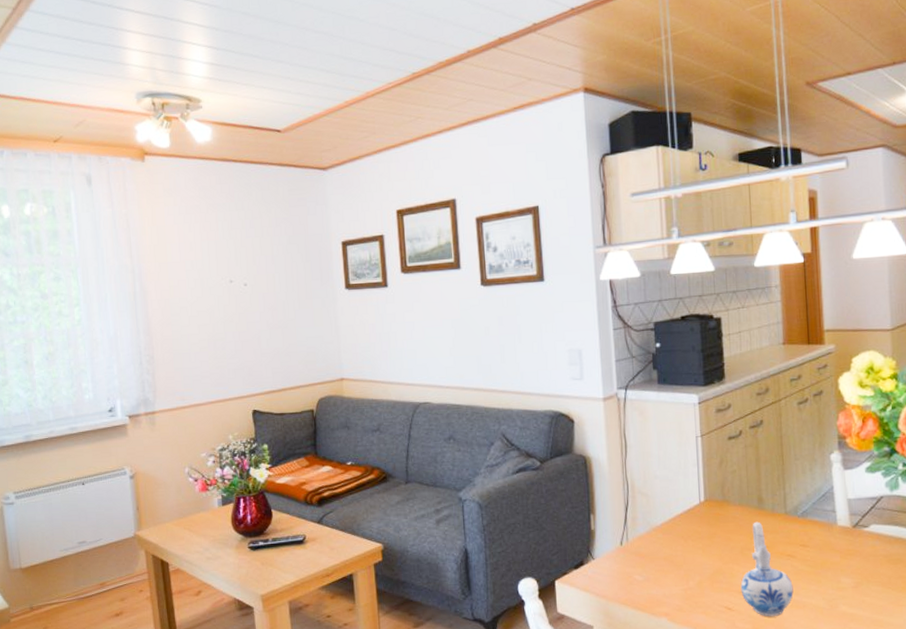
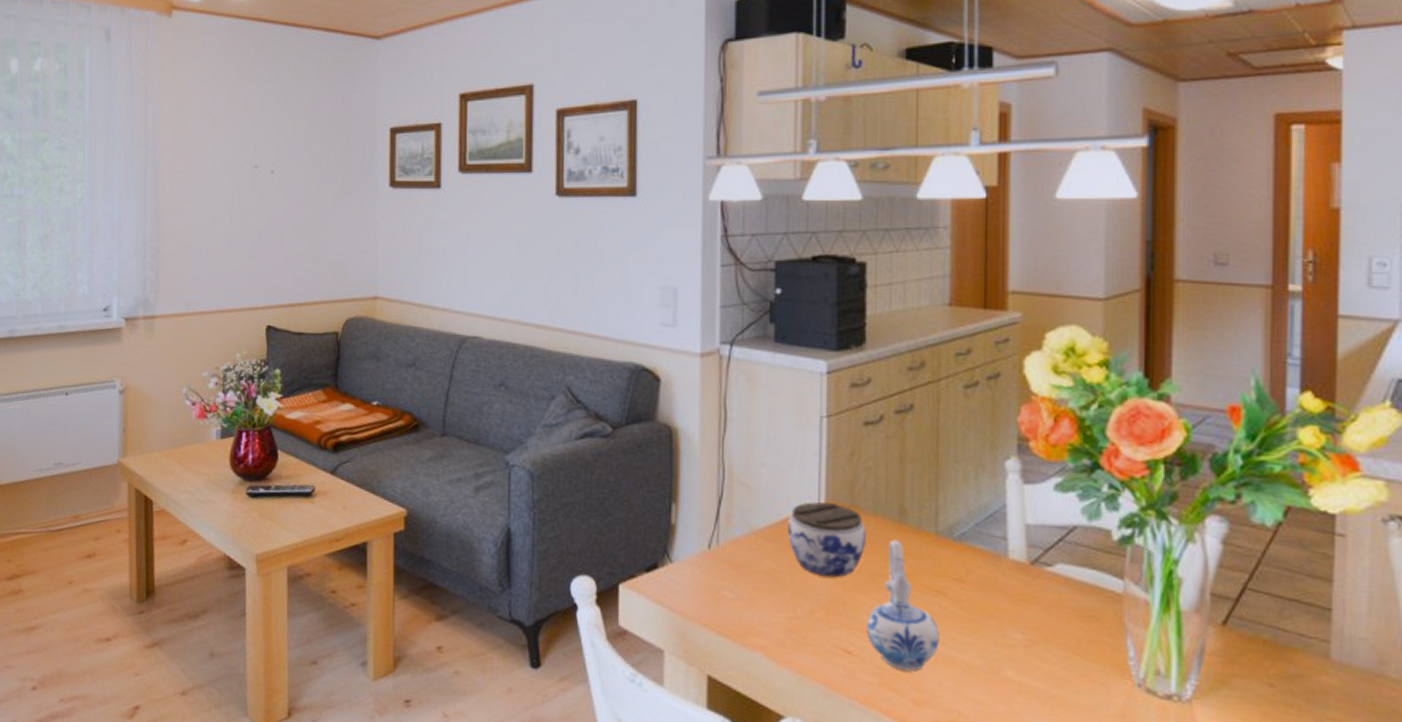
jar: none [678,500,736,556] -> present [788,502,866,578]

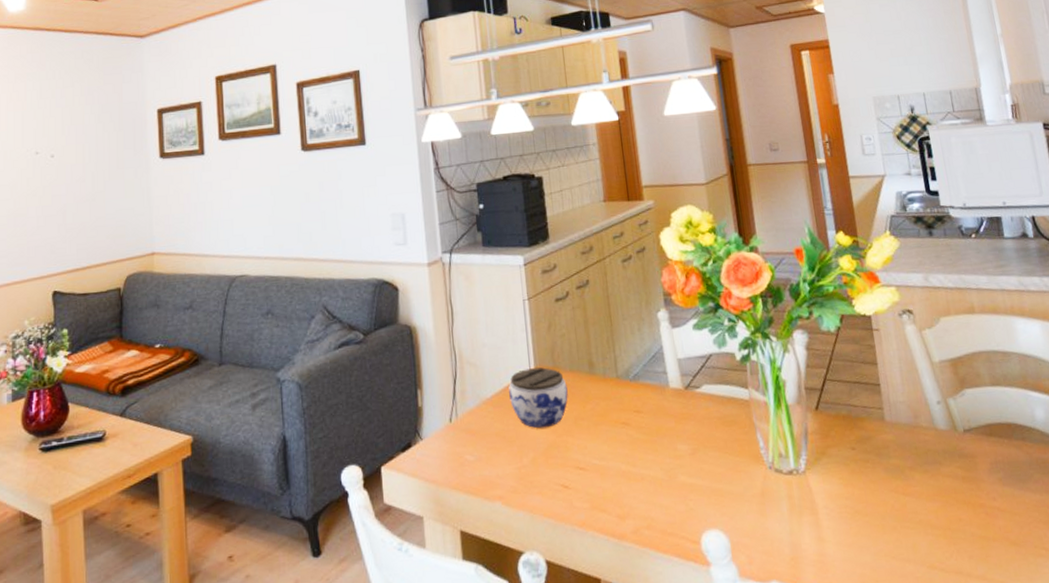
ceramic pitcher: present [866,539,940,671] -> none [576,388,631,493]

